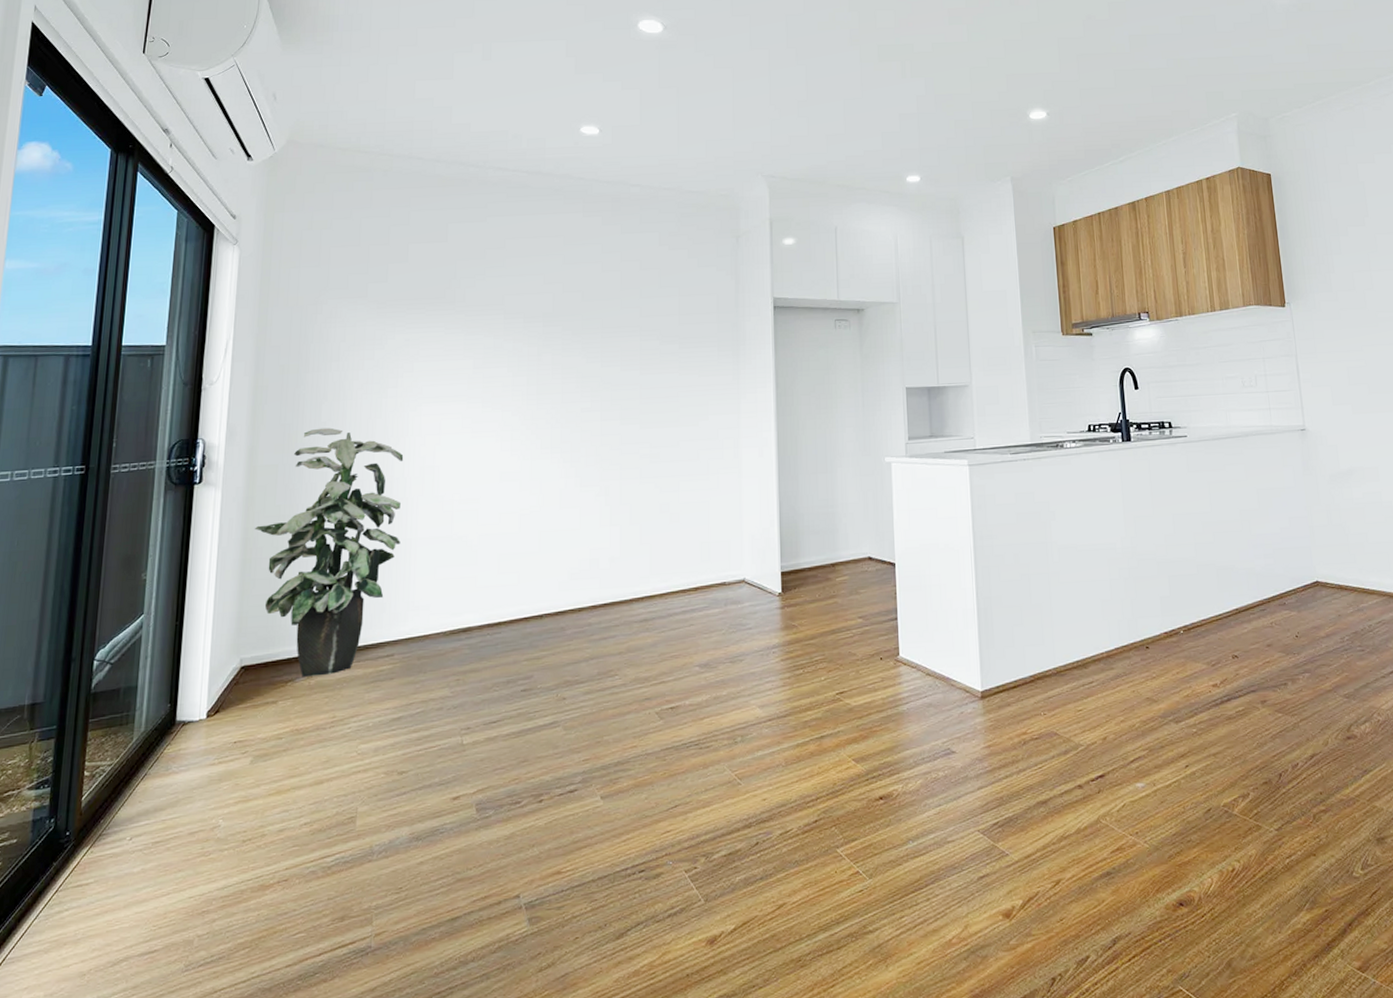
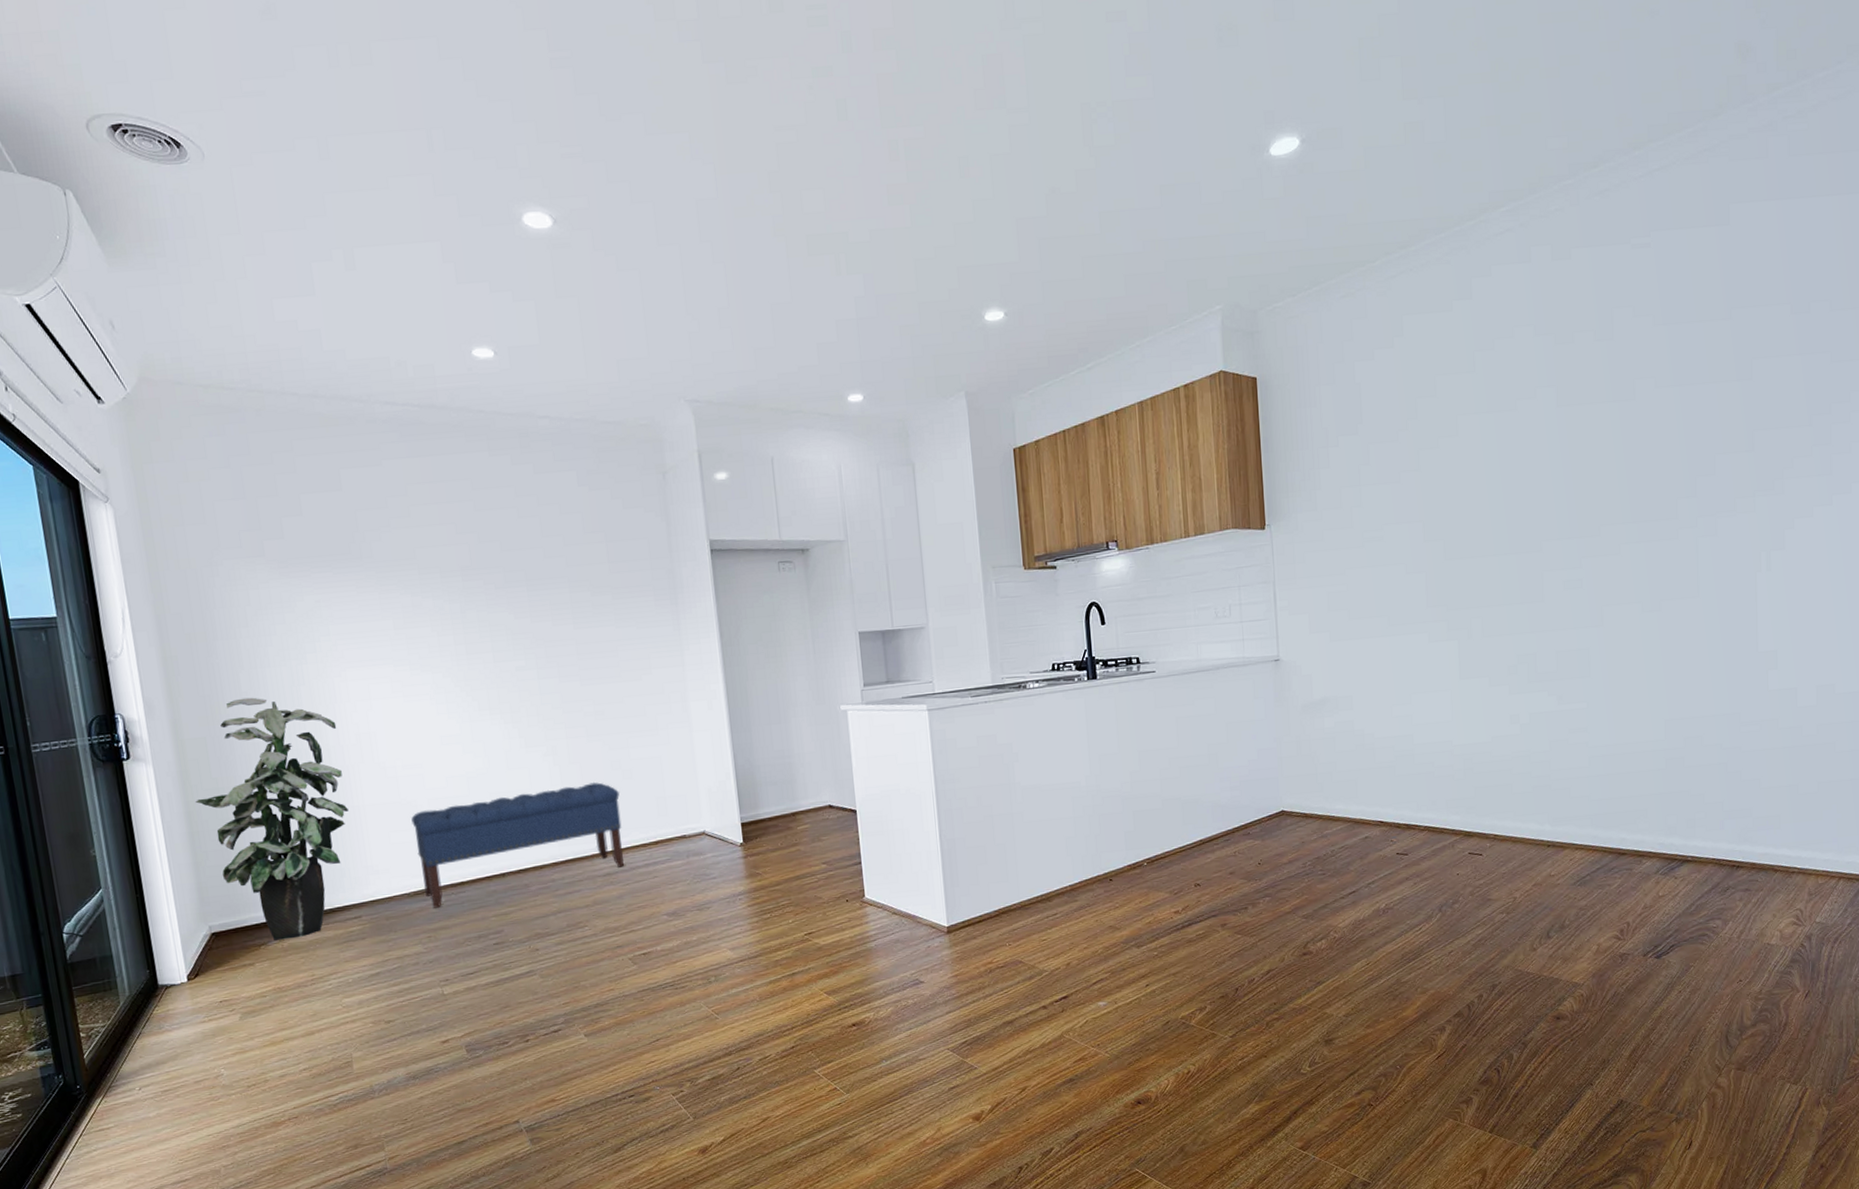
bench: none [460,523,665,649] -> present [411,781,625,908]

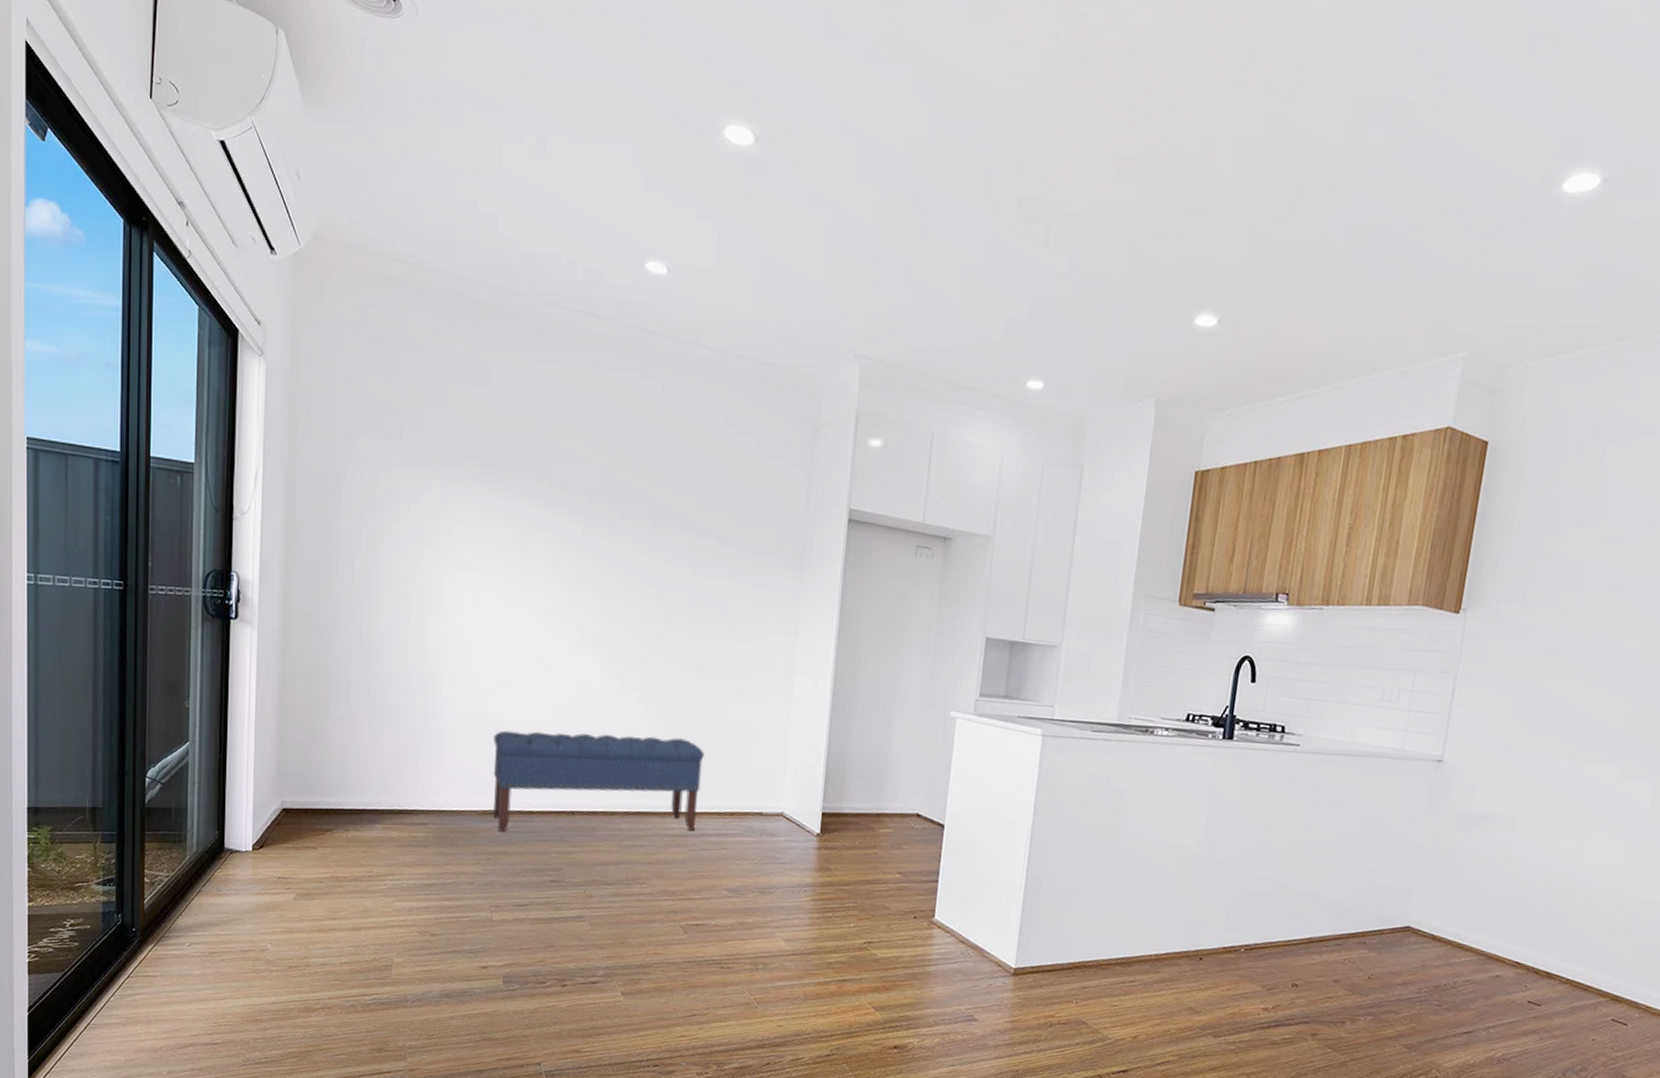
indoor plant: present [196,697,349,941] -> none [291,580,439,832]

